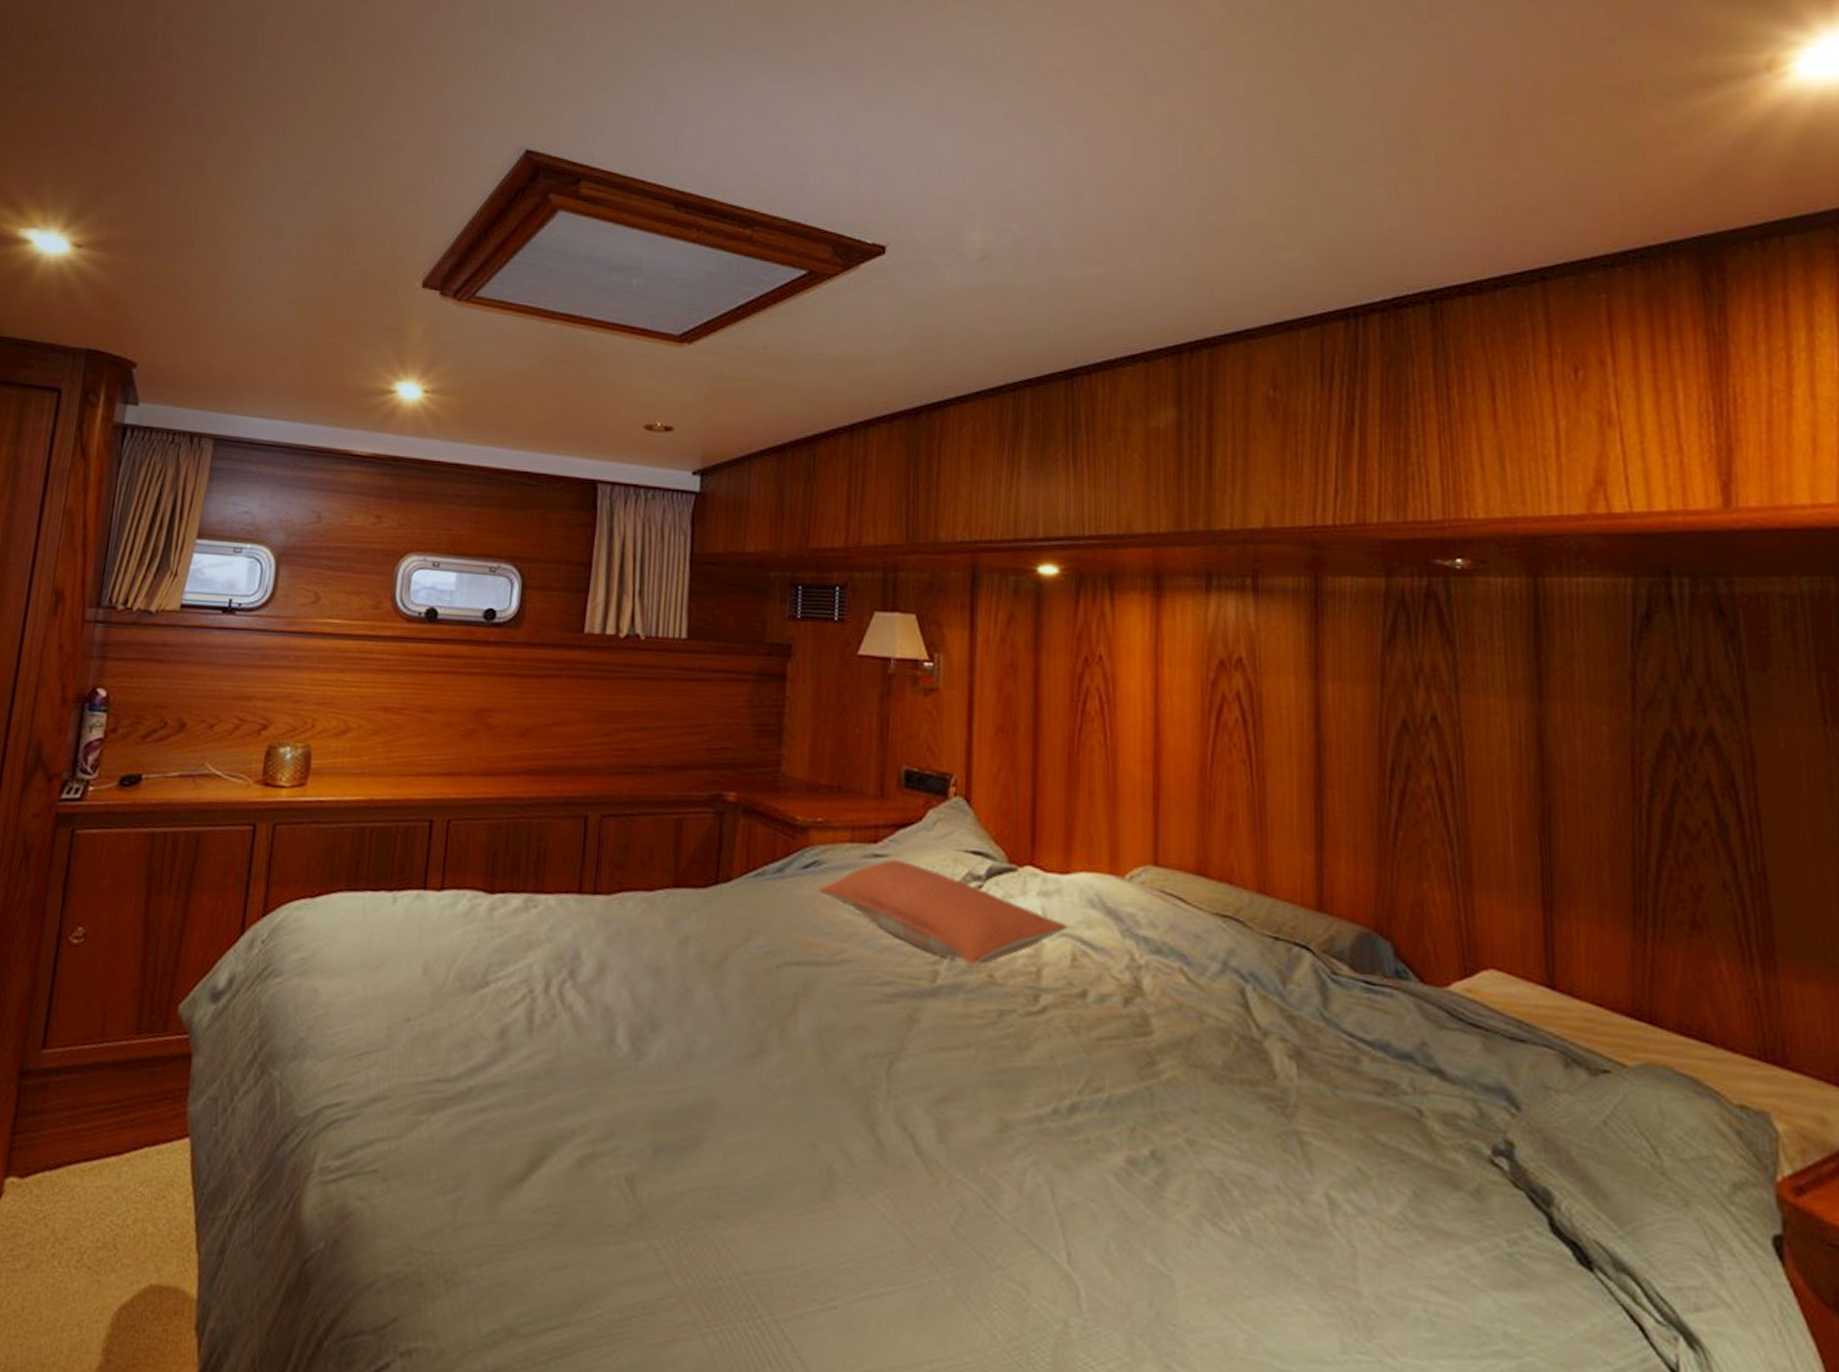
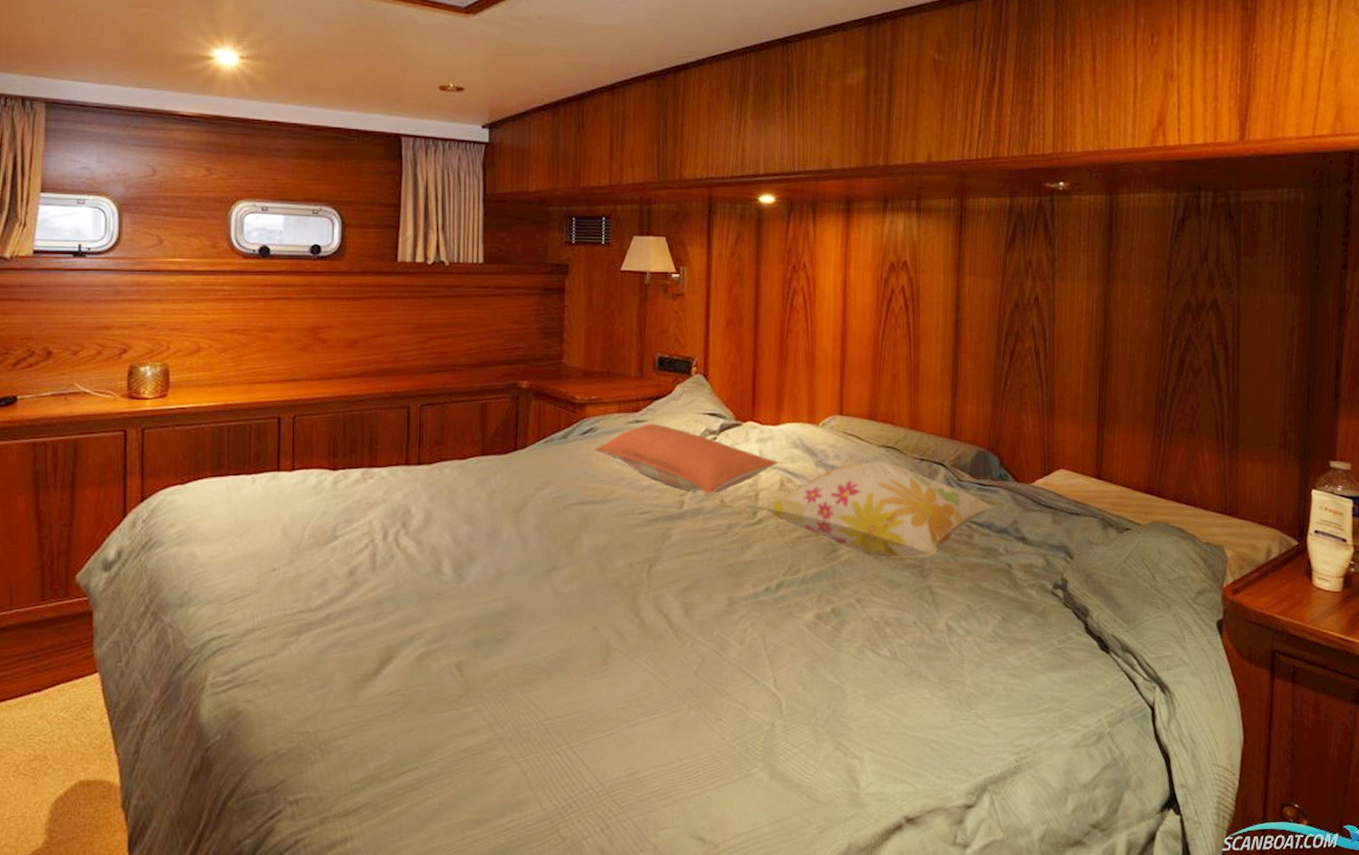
decorative pillow: none [1041,935,1390,1085] -> present [758,461,995,558]

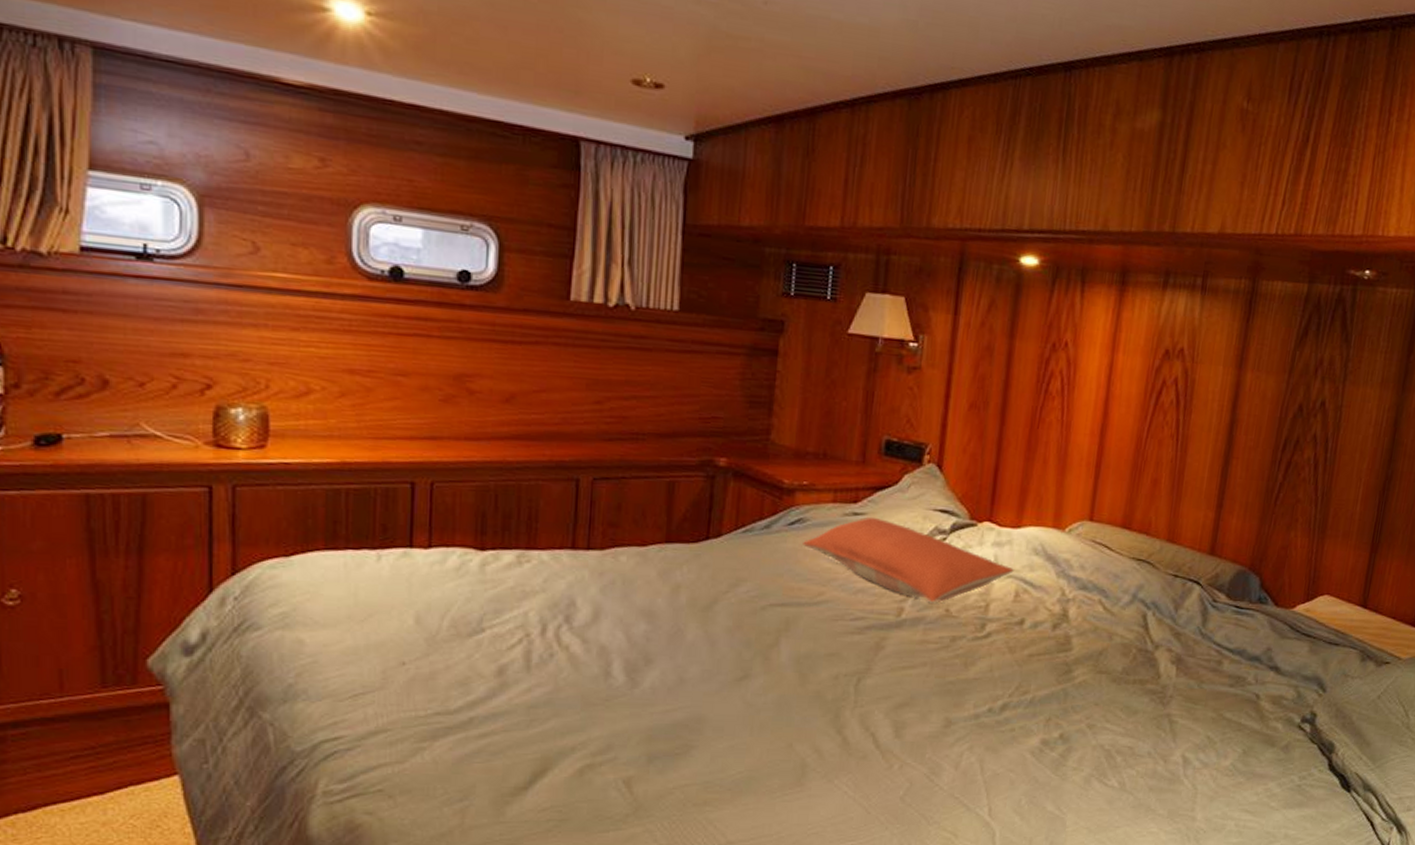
decorative pillow: present [758,461,995,558] -> none [988,575,1249,683]

